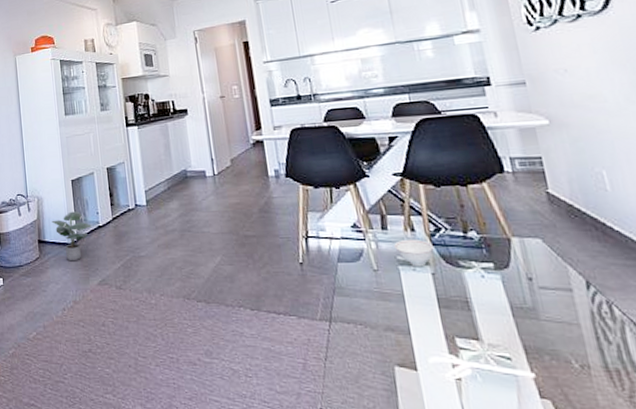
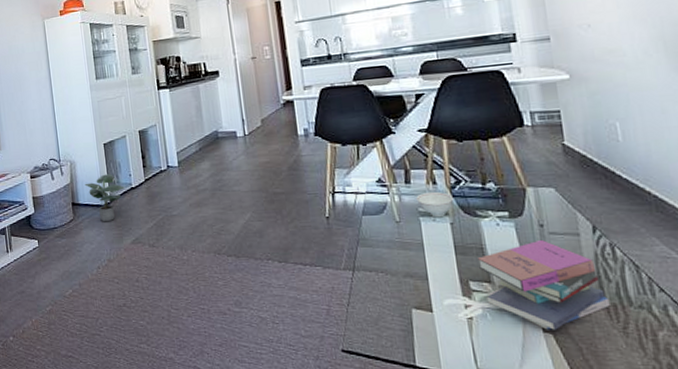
books: none [463,294,613,396] -> present [478,239,610,330]

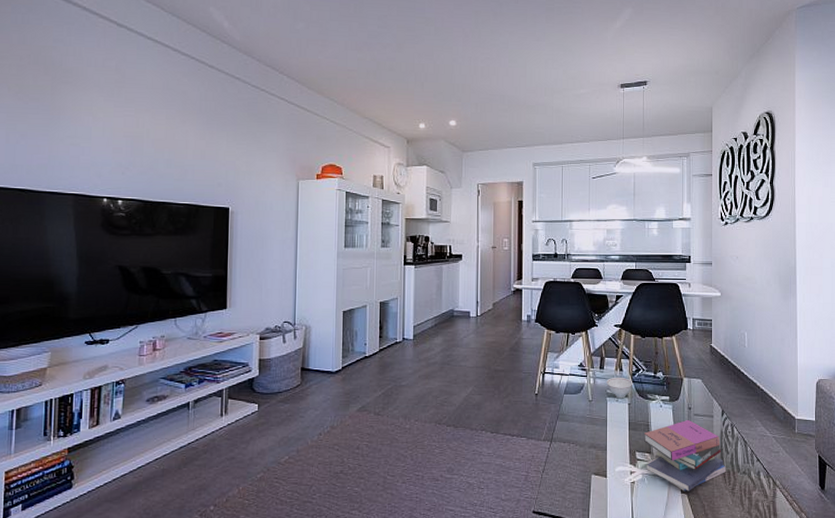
potted plant: present [84,174,125,222] -> none [317,341,358,389]

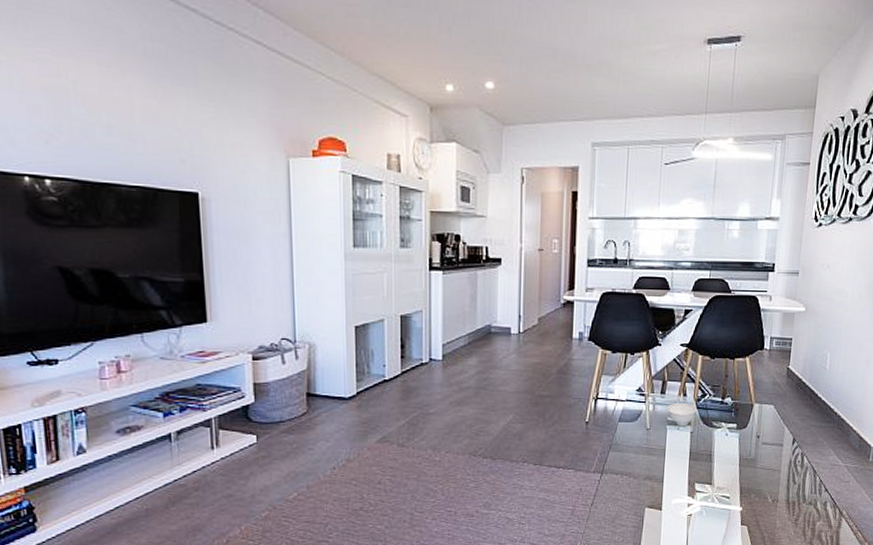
books: present [644,419,726,491] -> none [705,448,791,523]

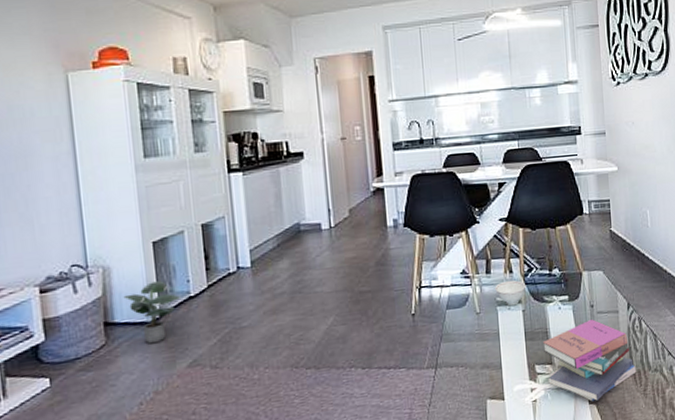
potted plant: none [325,362,376,418] -> present [123,280,180,344]
books: none [705,448,791,523] -> present [543,319,636,402]

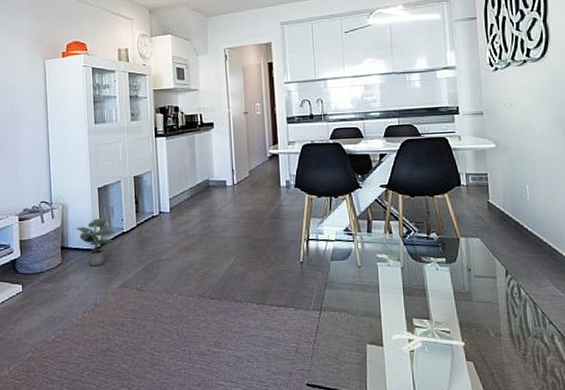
bowl: present [495,280,526,307] -> none [375,240,405,263]
books: present [543,319,636,402] -> none [421,281,515,359]

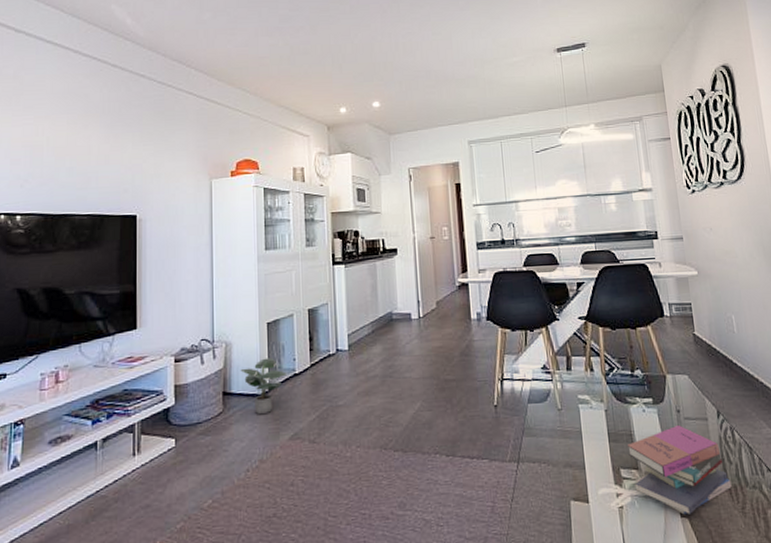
books: none [421,281,515,359] -> present [628,424,732,515]

